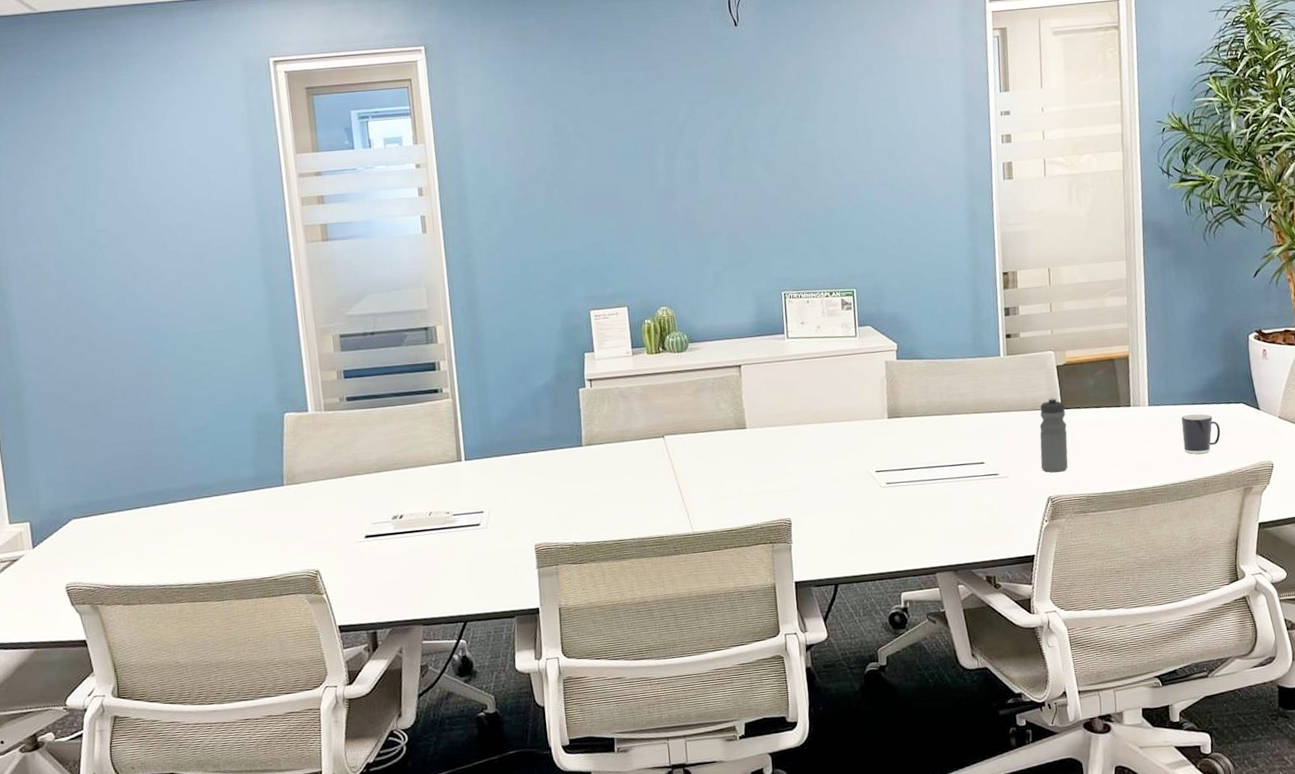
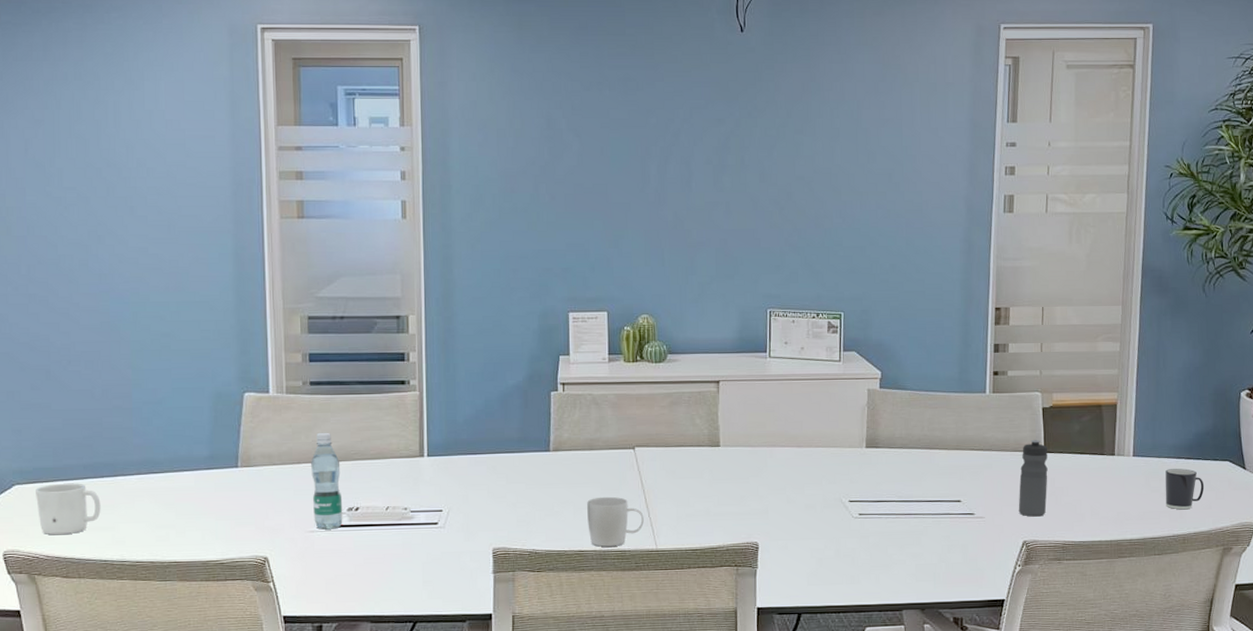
mug: none [92,513,156,565] -> present [36,483,101,535]
bottle: none [353,445,389,539] -> present [311,432,343,530]
mug: none [622,485,679,535] -> present [587,496,644,547]

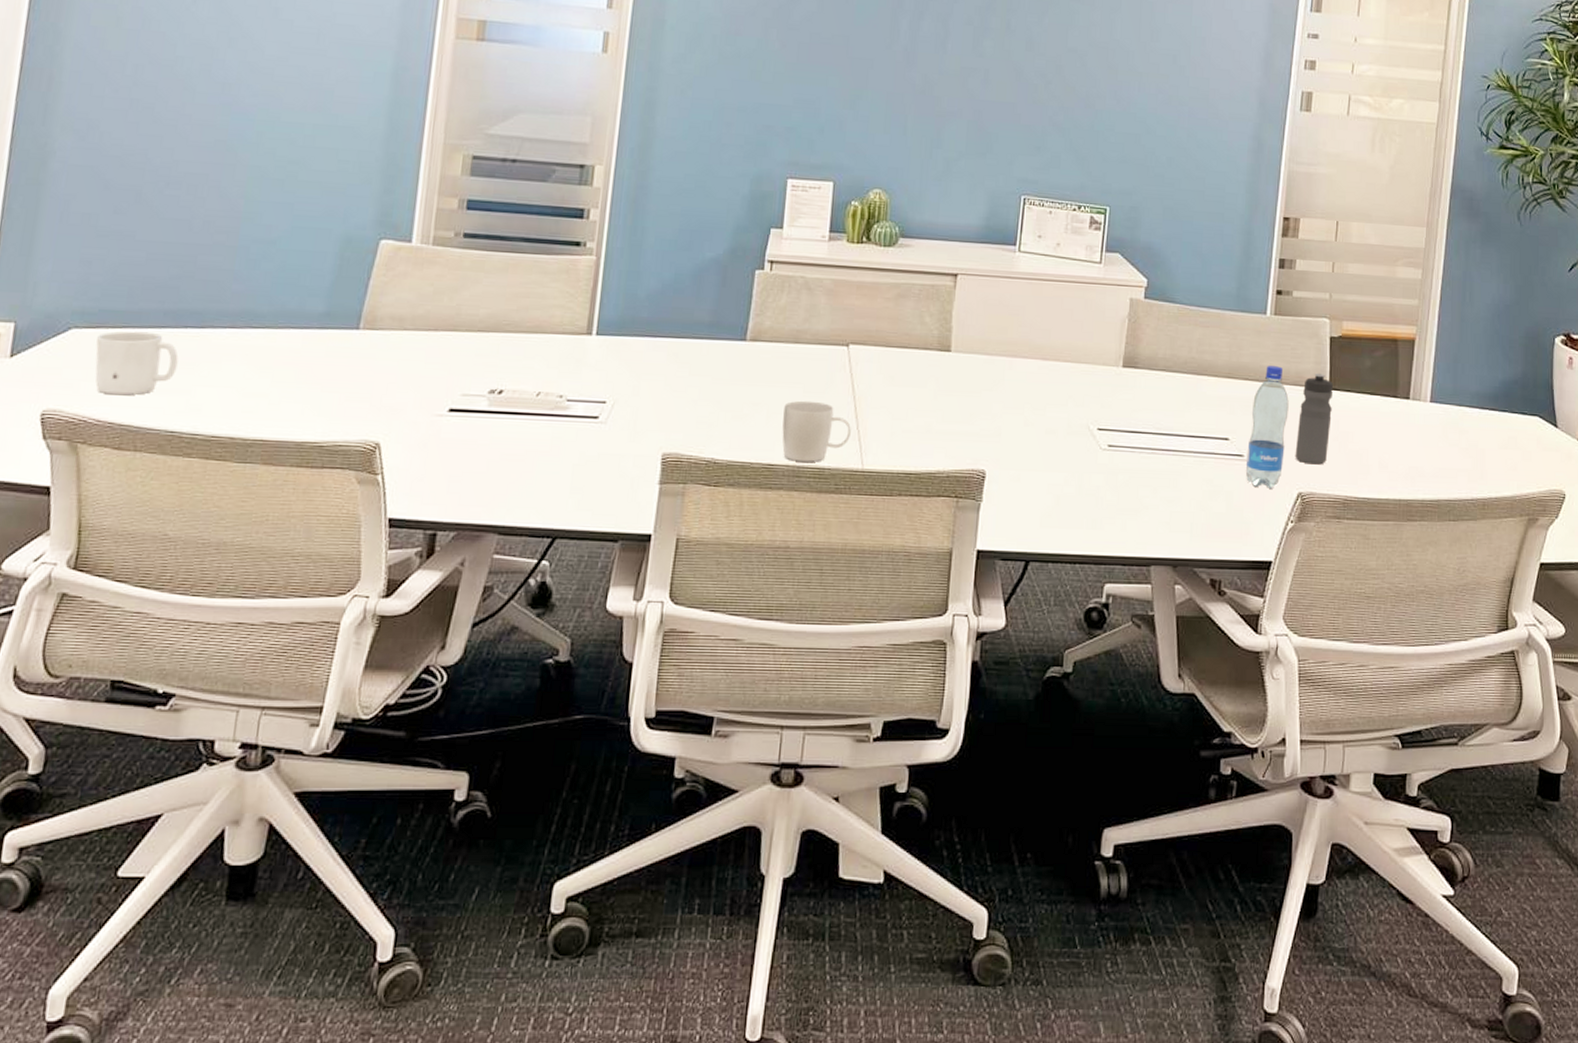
bottle: present [311,432,343,530] -> none [444,295,488,415]
bottle: none [976,436,1011,540] -> present [1245,366,1289,489]
mug: present [1165,468,1205,510] -> none [1464,420,1510,470]

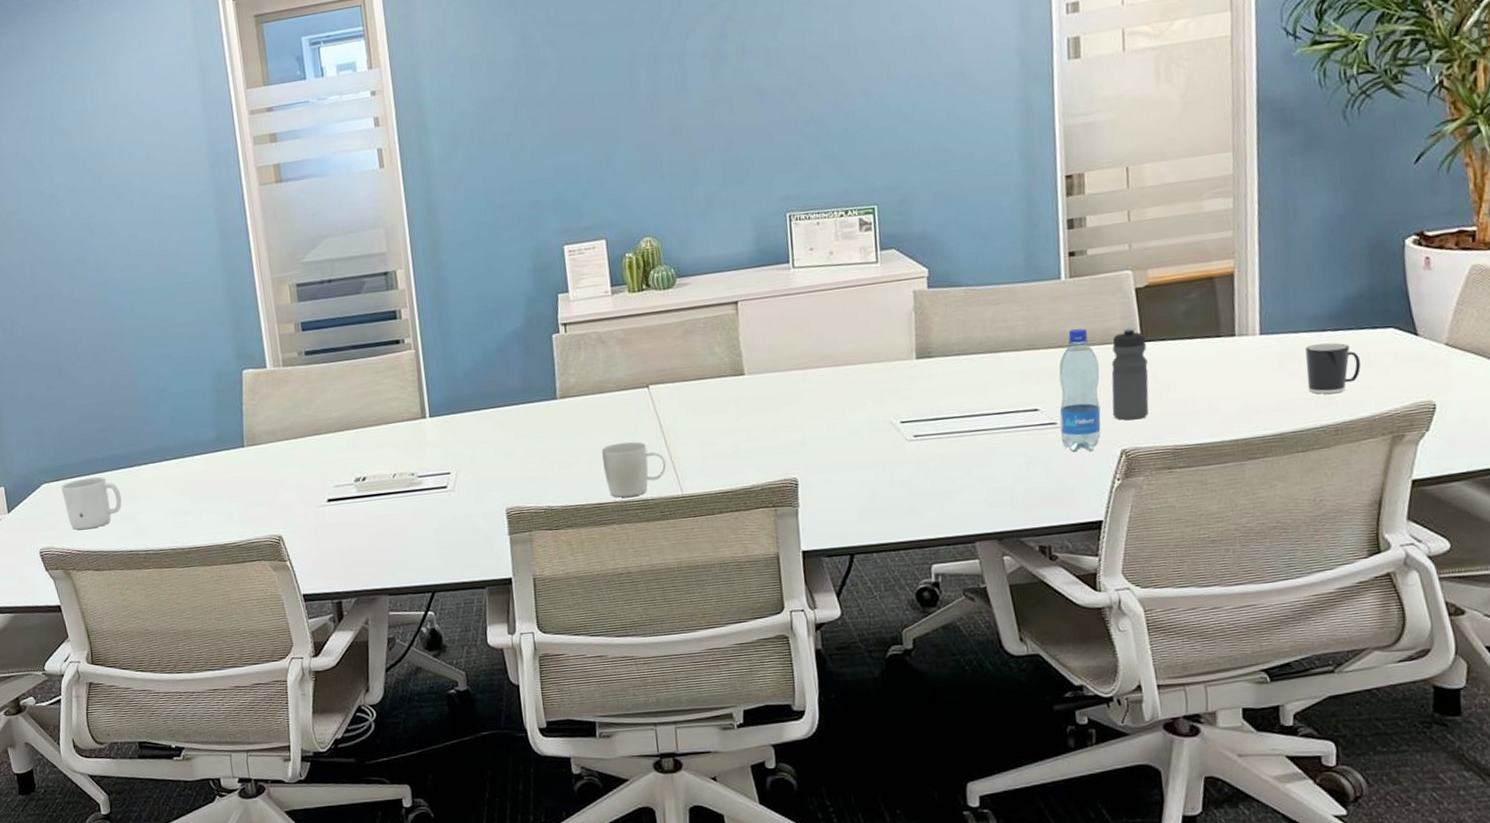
mug: none [1464,420,1510,470] -> present [1305,342,1361,395]

